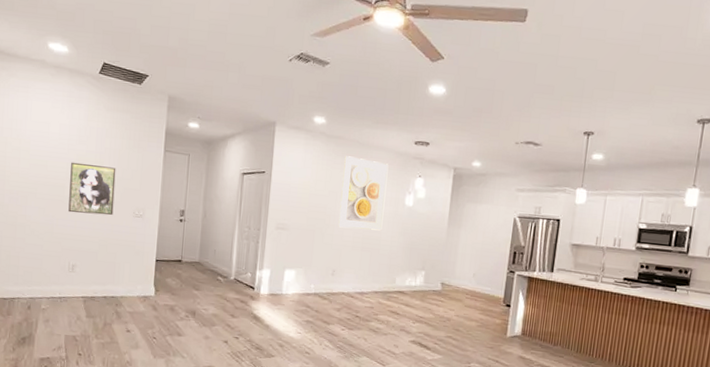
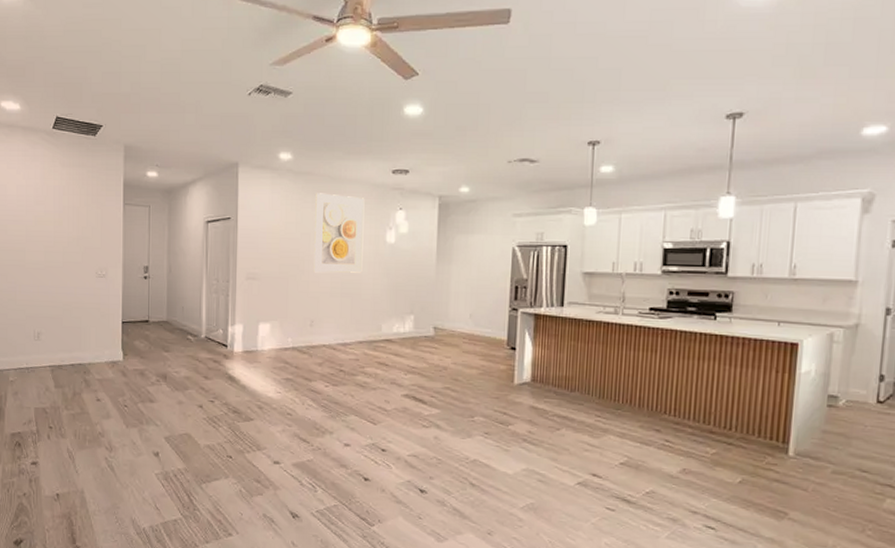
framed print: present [68,162,116,216] -> none [30,224,76,278]

